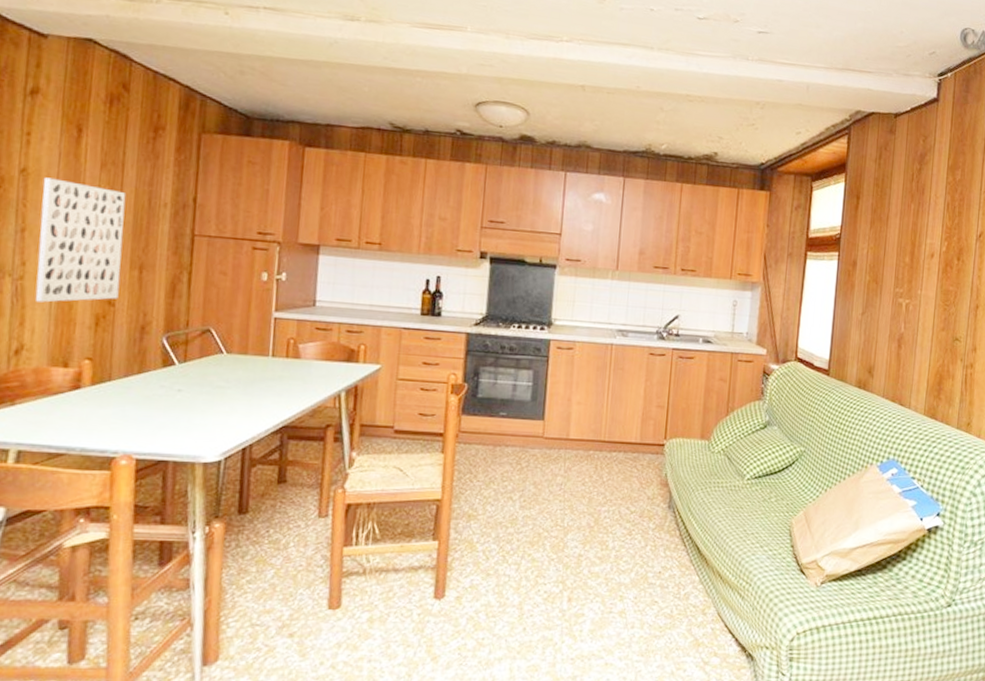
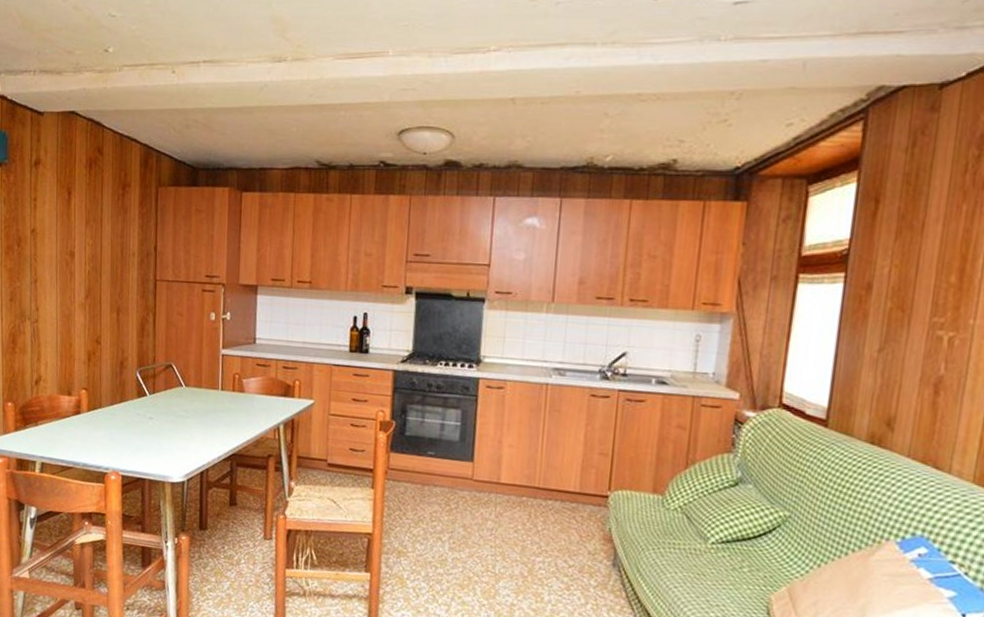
wall art: present [35,177,126,303] -> none [46,235,105,341]

